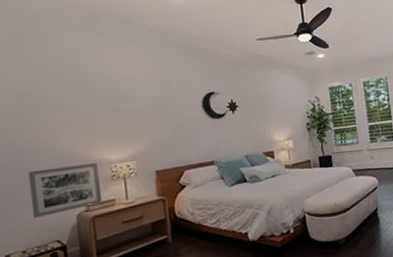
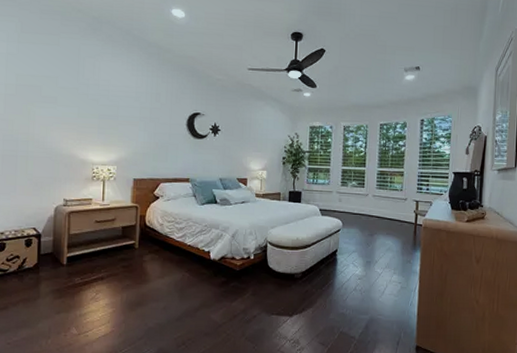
wall art: present [28,163,103,219] -> none [14,159,82,204]

